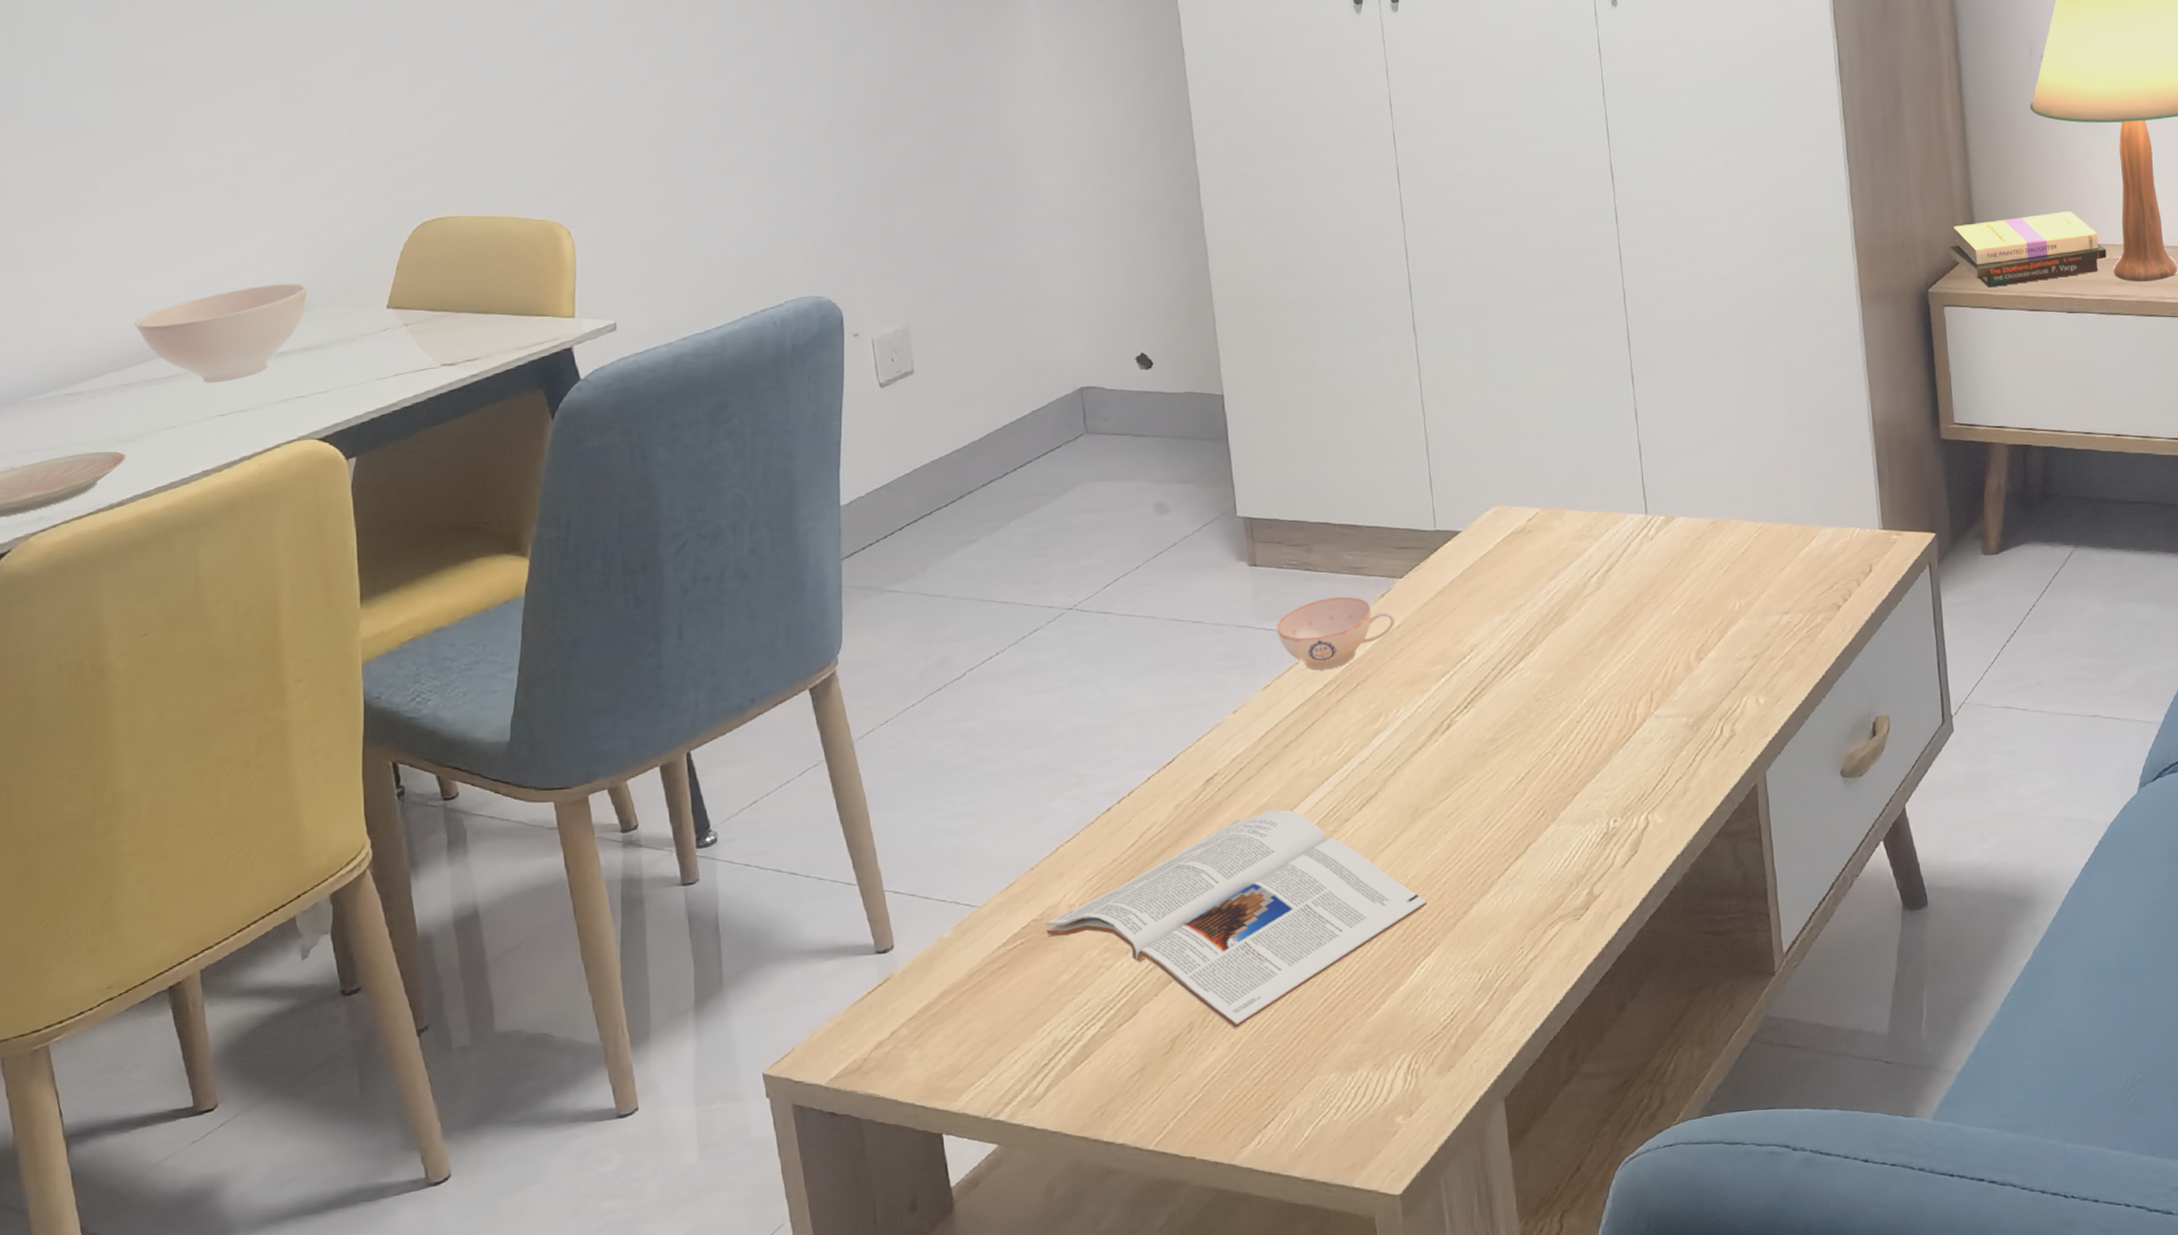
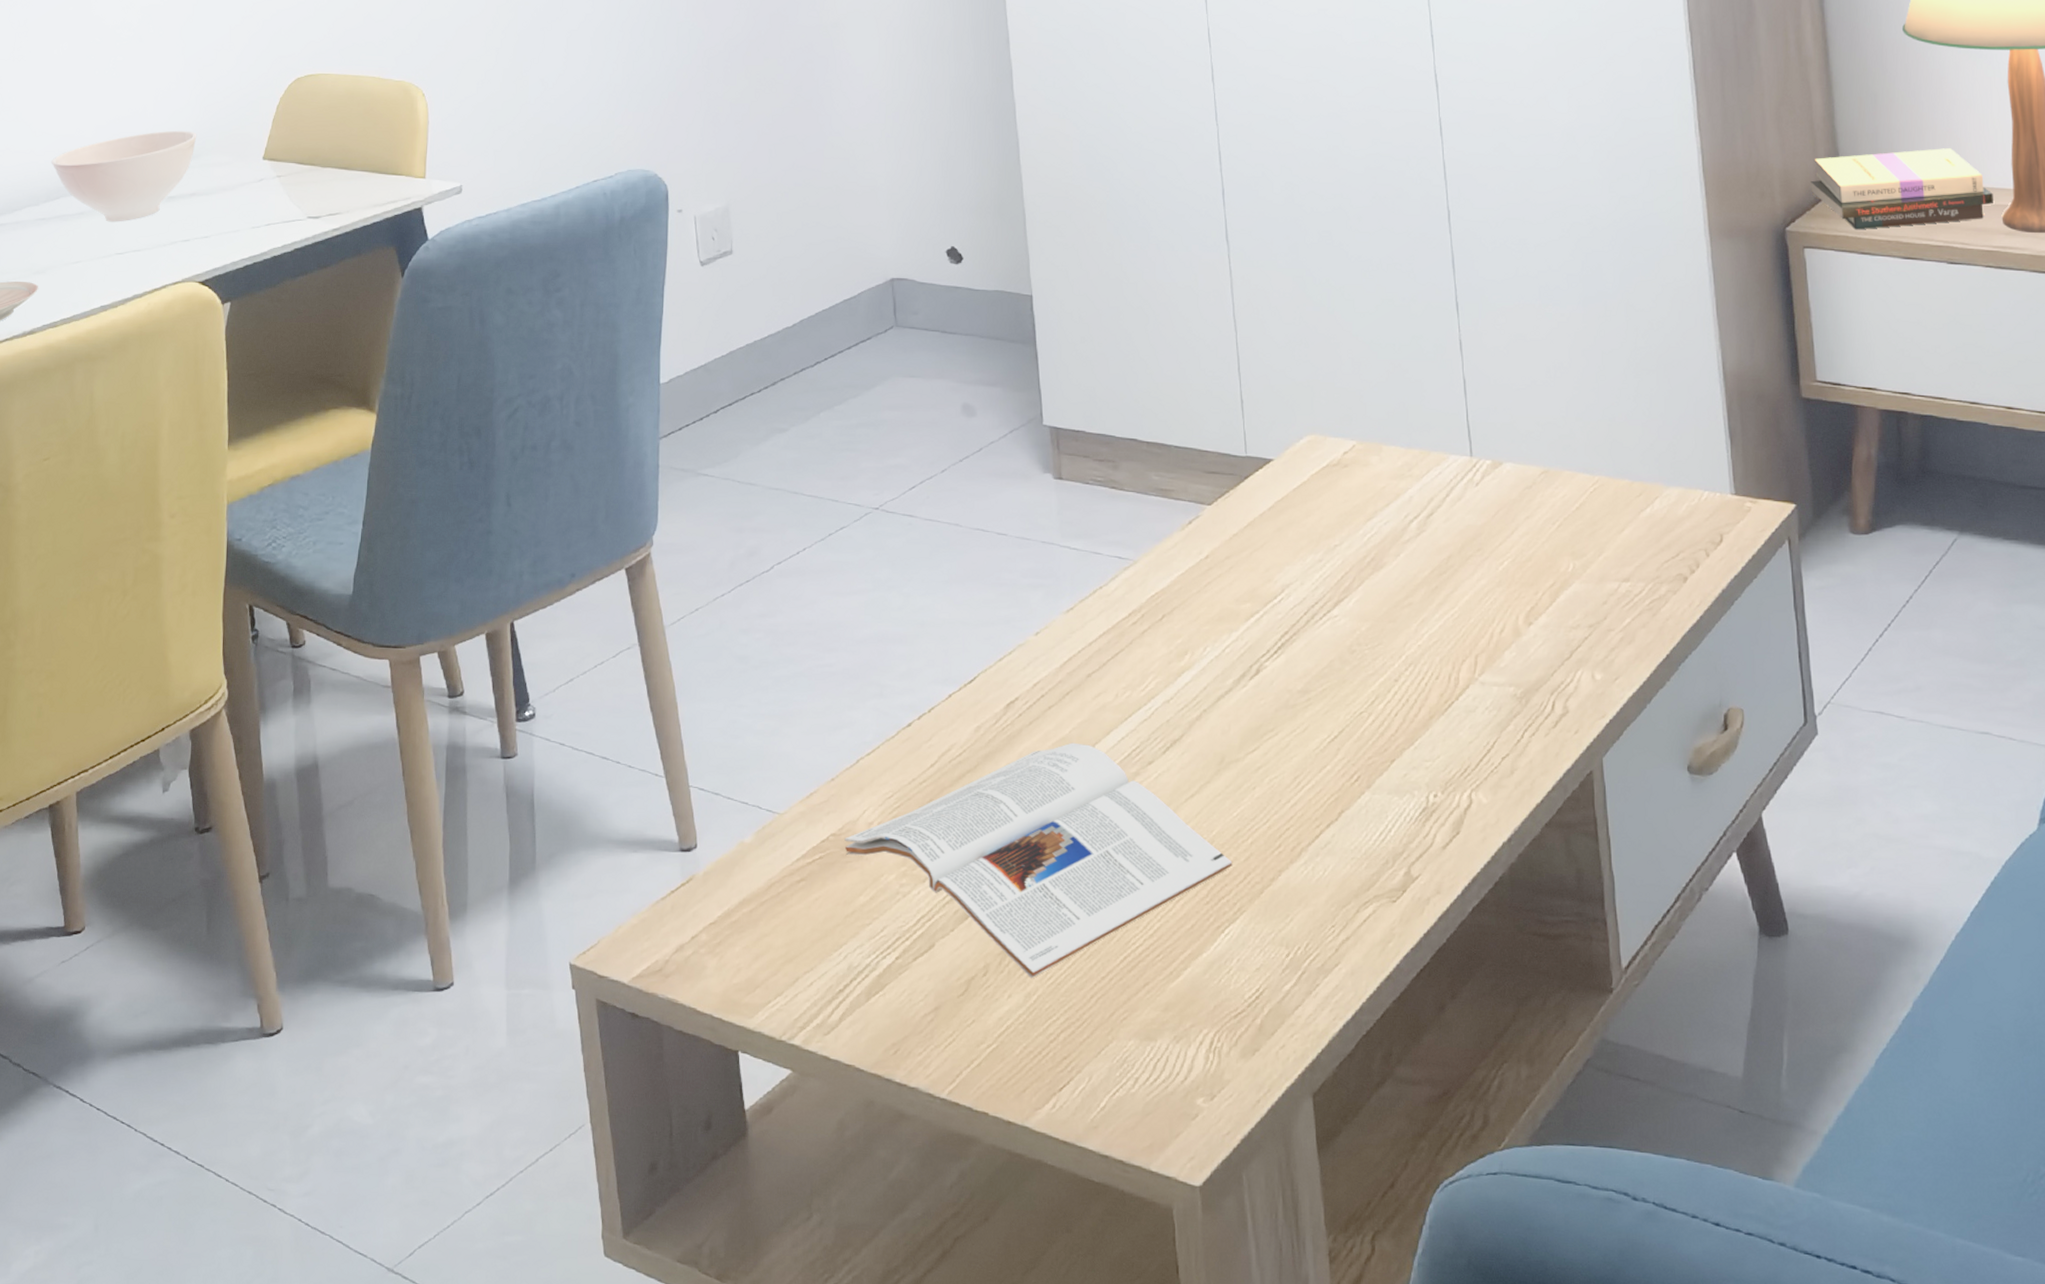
teacup: present [1276,596,1395,671] -> none [1080,519,1203,598]

